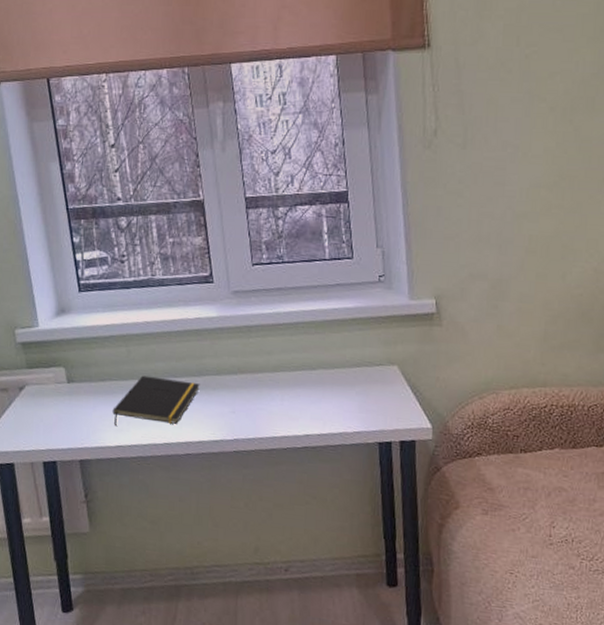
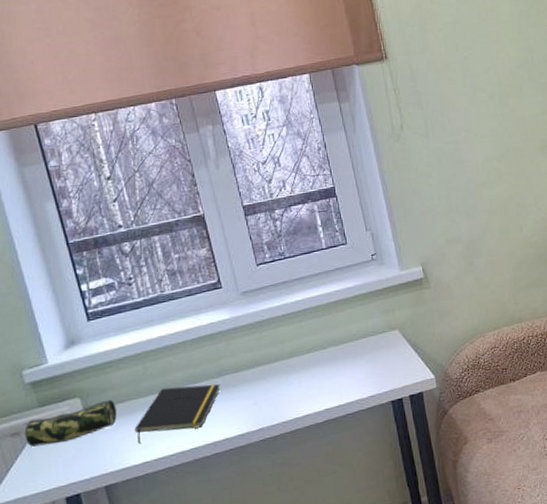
pencil case: none [11,375,98,408] -> present [23,399,117,447]

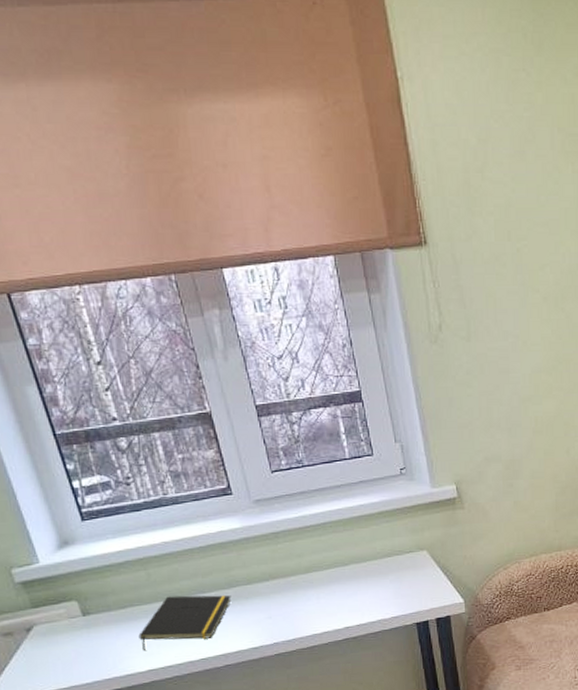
pencil case: present [23,399,117,447] -> none [16,604,119,648]

